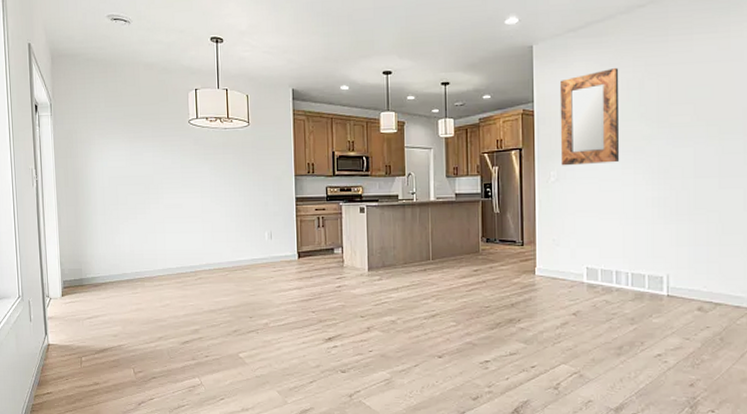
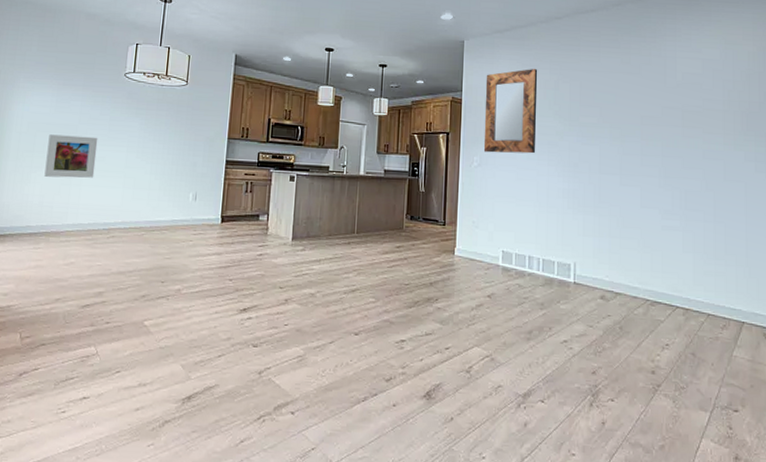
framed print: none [129,185,175,227] -> present [44,134,98,178]

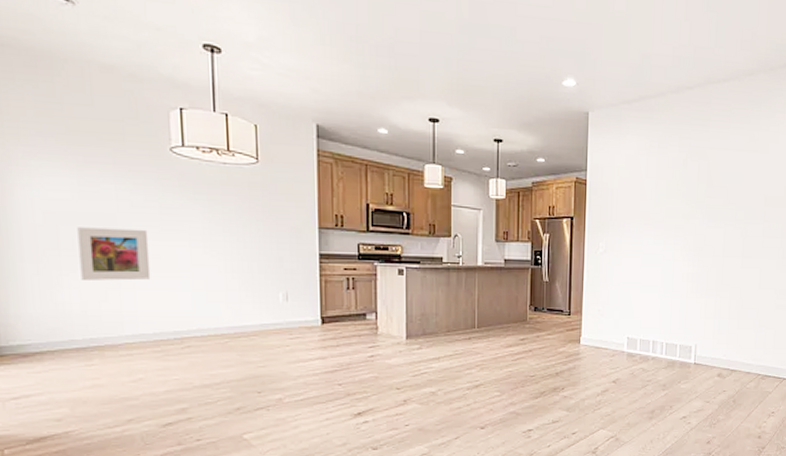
home mirror: present [483,69,538,154] -> none [609,146,667,238]

